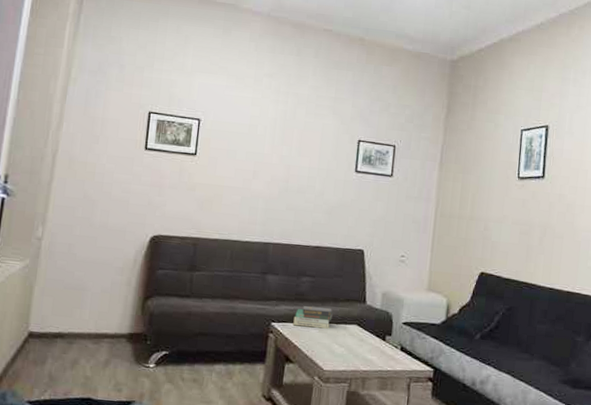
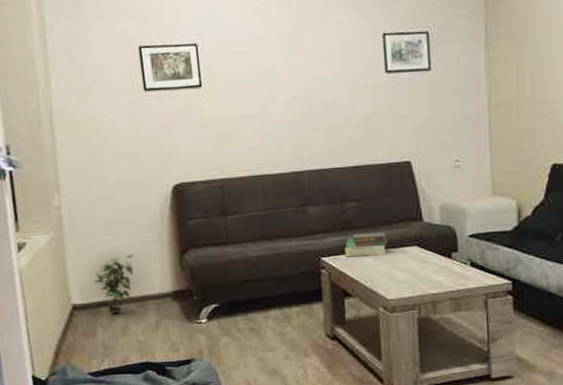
potted plant: none [55,292,100,347] -> present [93,254,134,314]

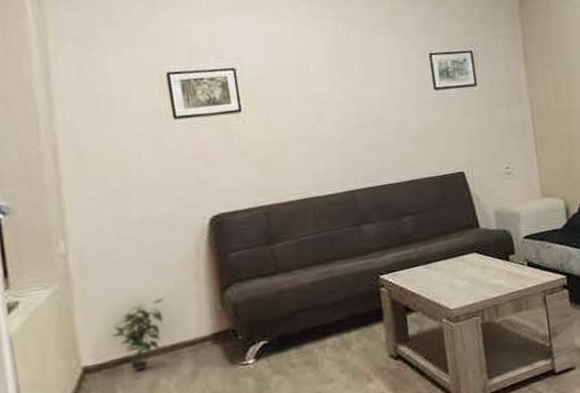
books: present [344,231,388,257] -> none [403,242,447,272]

